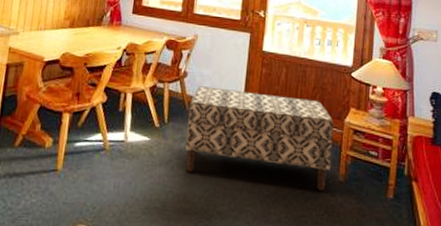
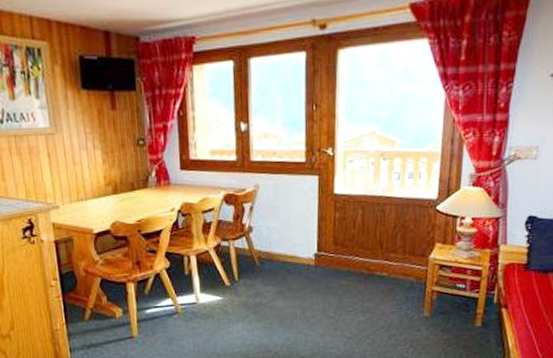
bench: present [186,86,333,191] -> none [259,239,417,327]

